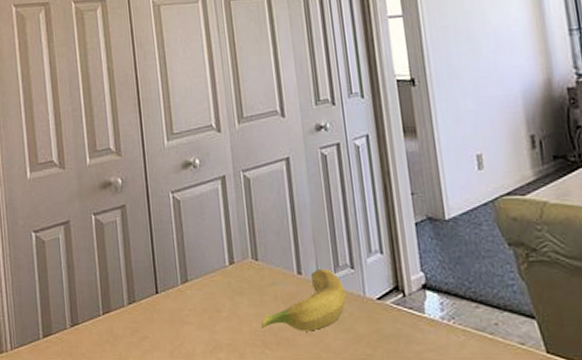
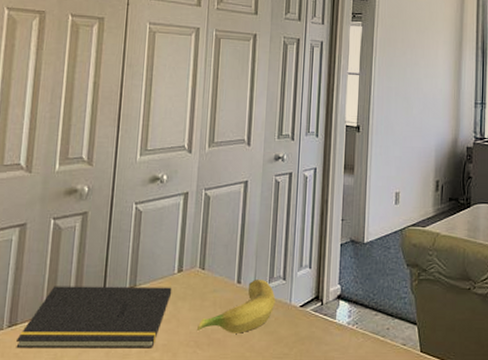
notepad: none [81,281,227,348] -> present [16,286,172,349]

